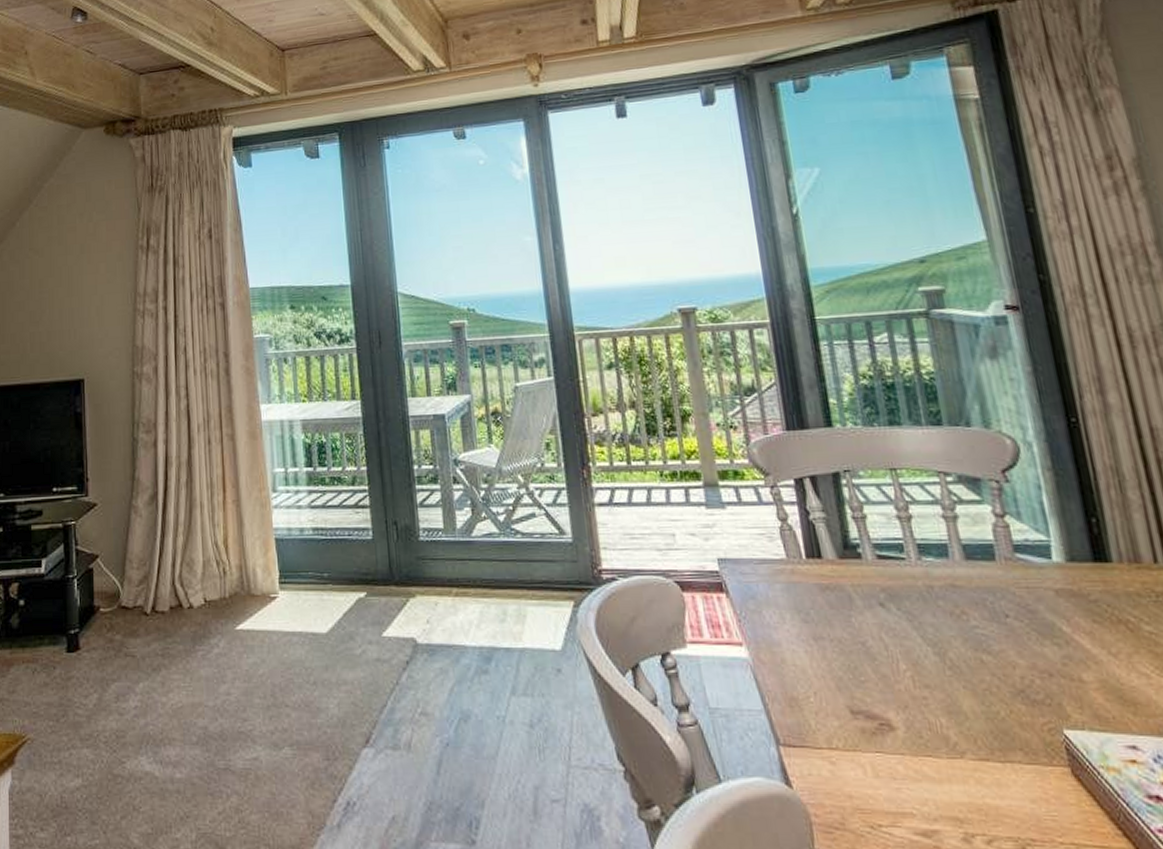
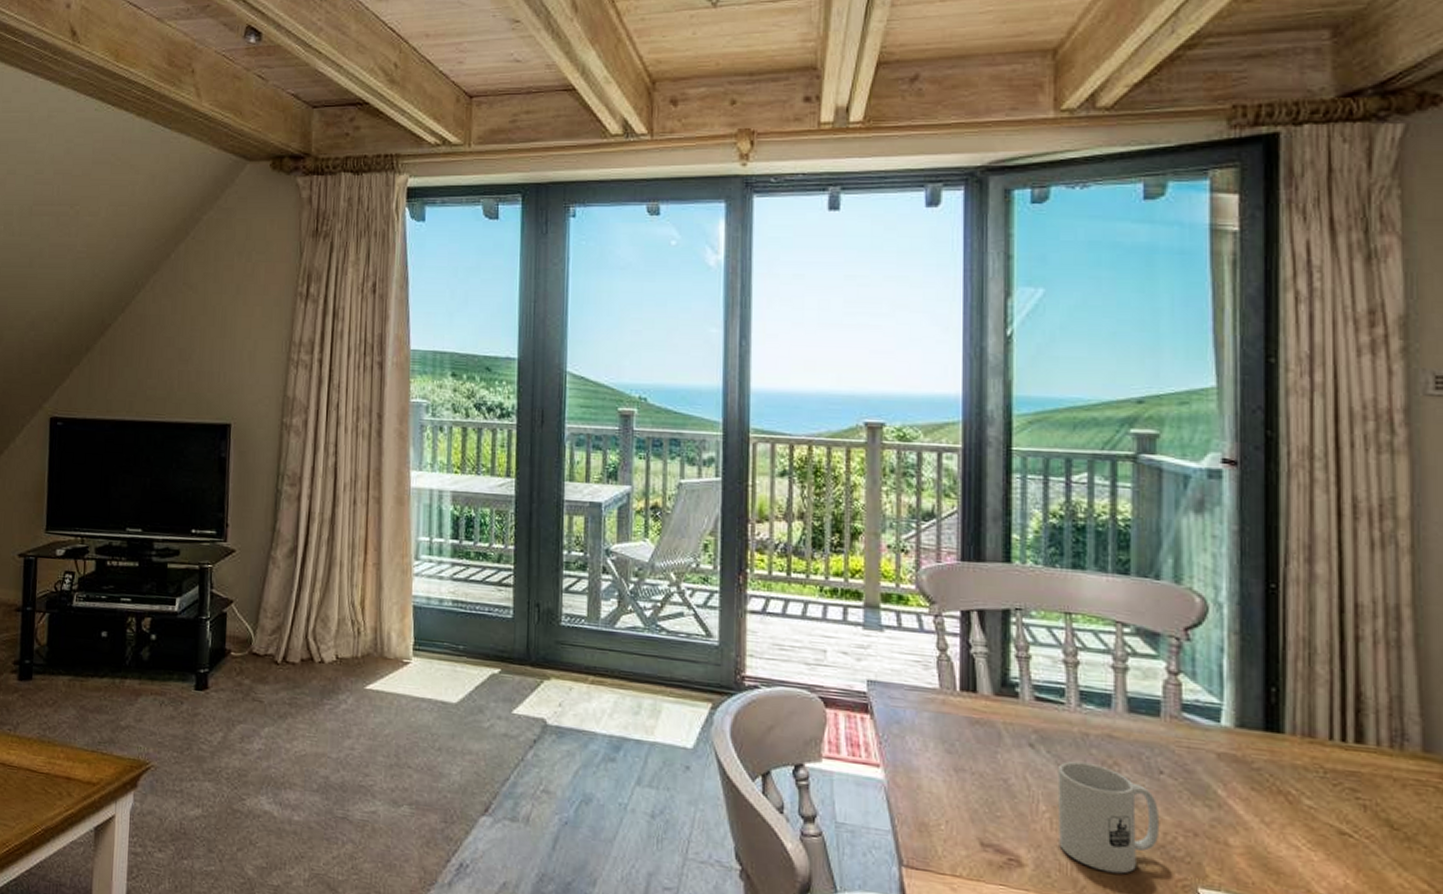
mug: none [910,615,1017,725] -> present [1057,761,1160,874]

